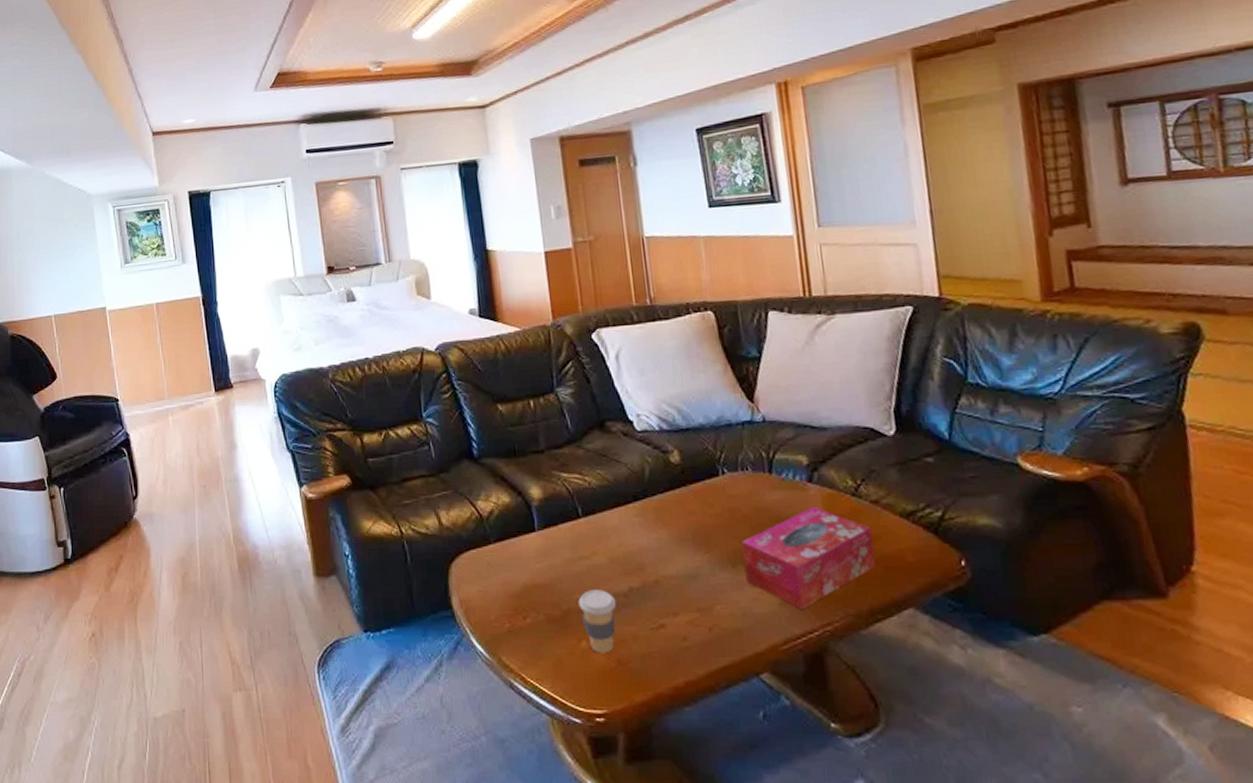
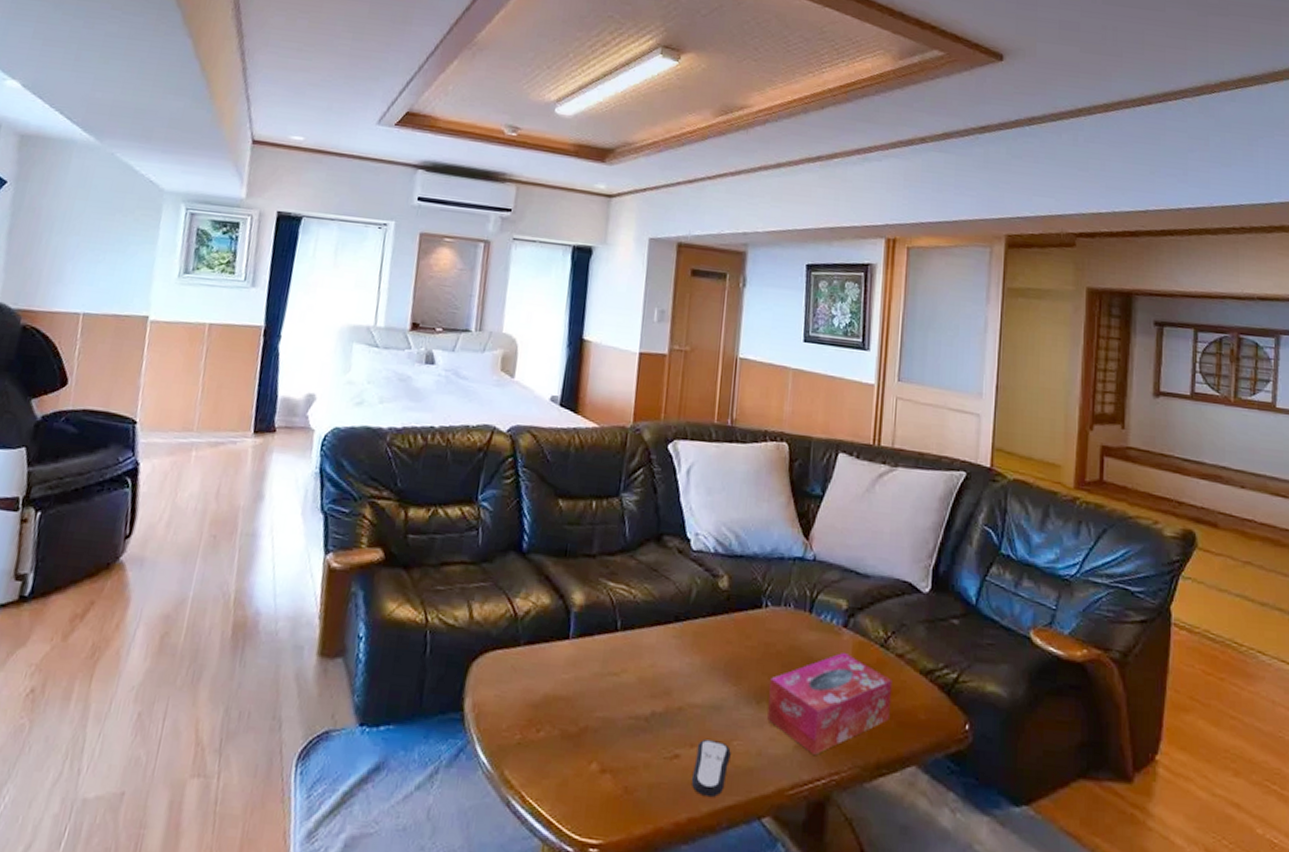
coffee cup: present [578,590,617,654] -> none [597,709,636,779]
remote control: none [680,607,716,661] -> present [691,740,731,798]

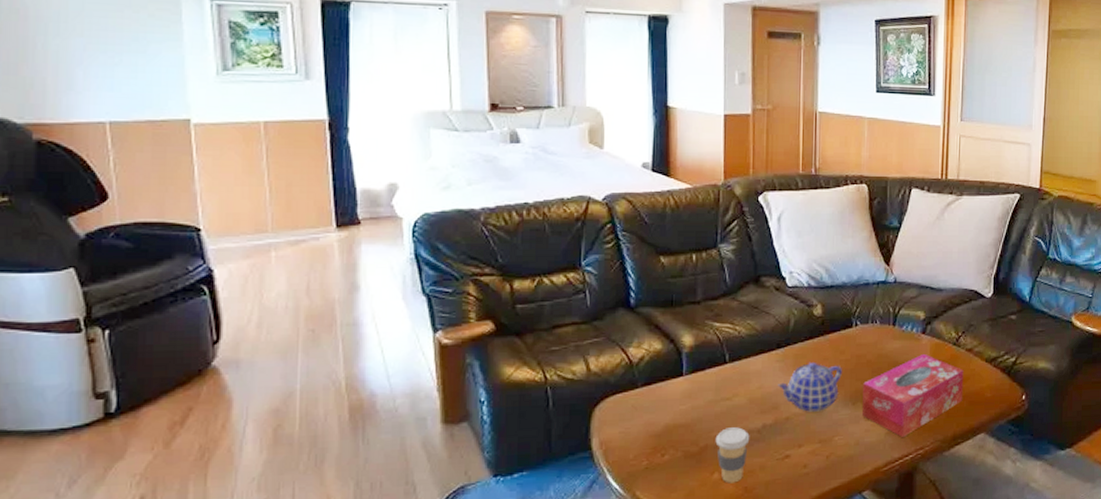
coffee cup: none [597,709,636,779] -> present [715,427,750,483]
teapot: none [672,644,747,706] -> present [778,363,842,412]
remote control: present [691,740,731,798] -> none [801,439,833,484]

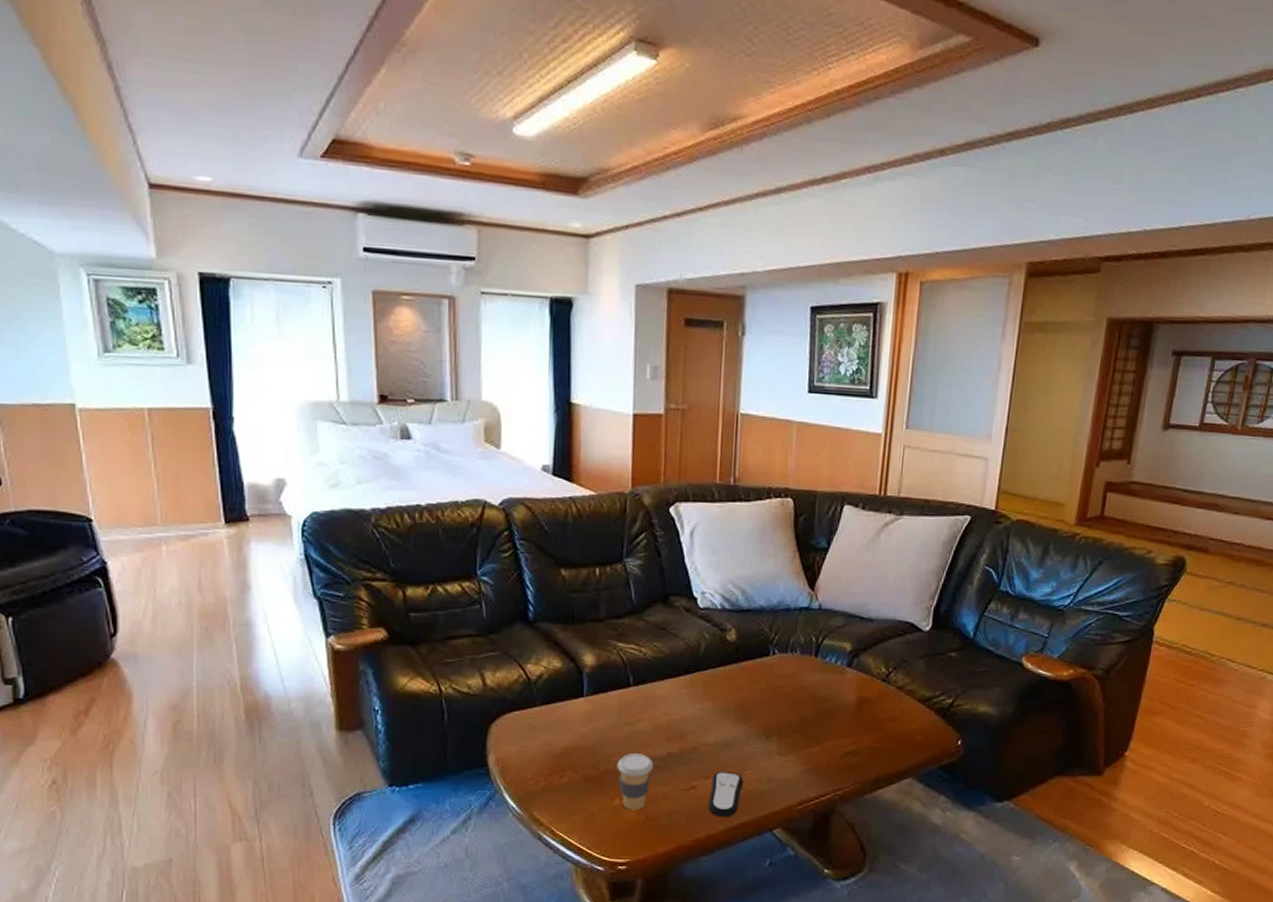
teapot: present [778,363,842,412] -> none [685,691,756,743]
remote control: none [801,439,833,484] -> present [707,772,743,818]
tissue box: present [862,353,964,437] -> none [777,688,893,776]

